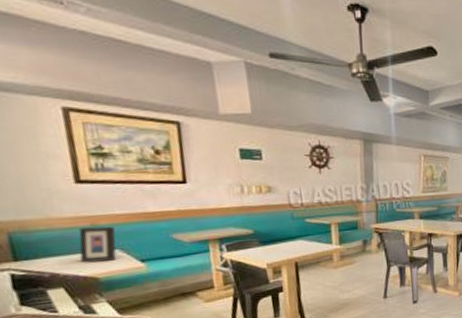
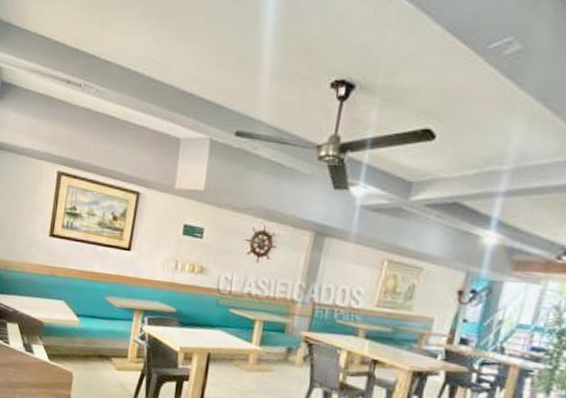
picture frame: present [79,226,117,263] -> none [36,276,66,310]

